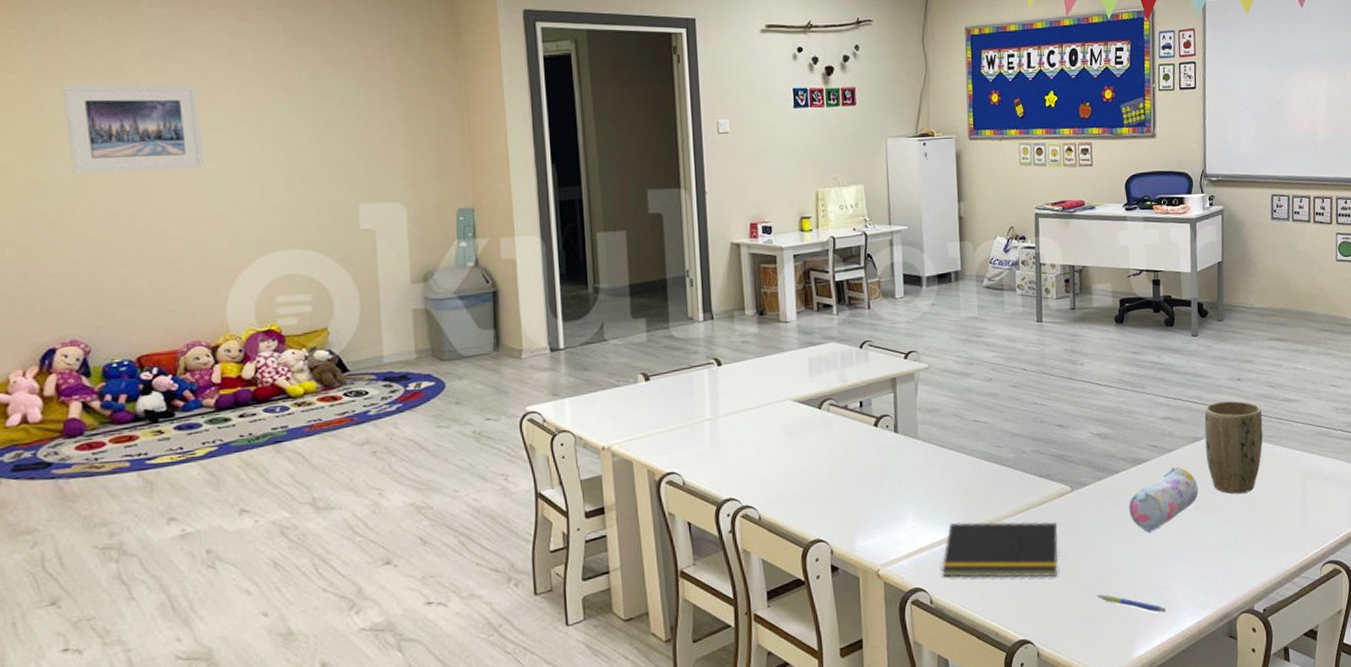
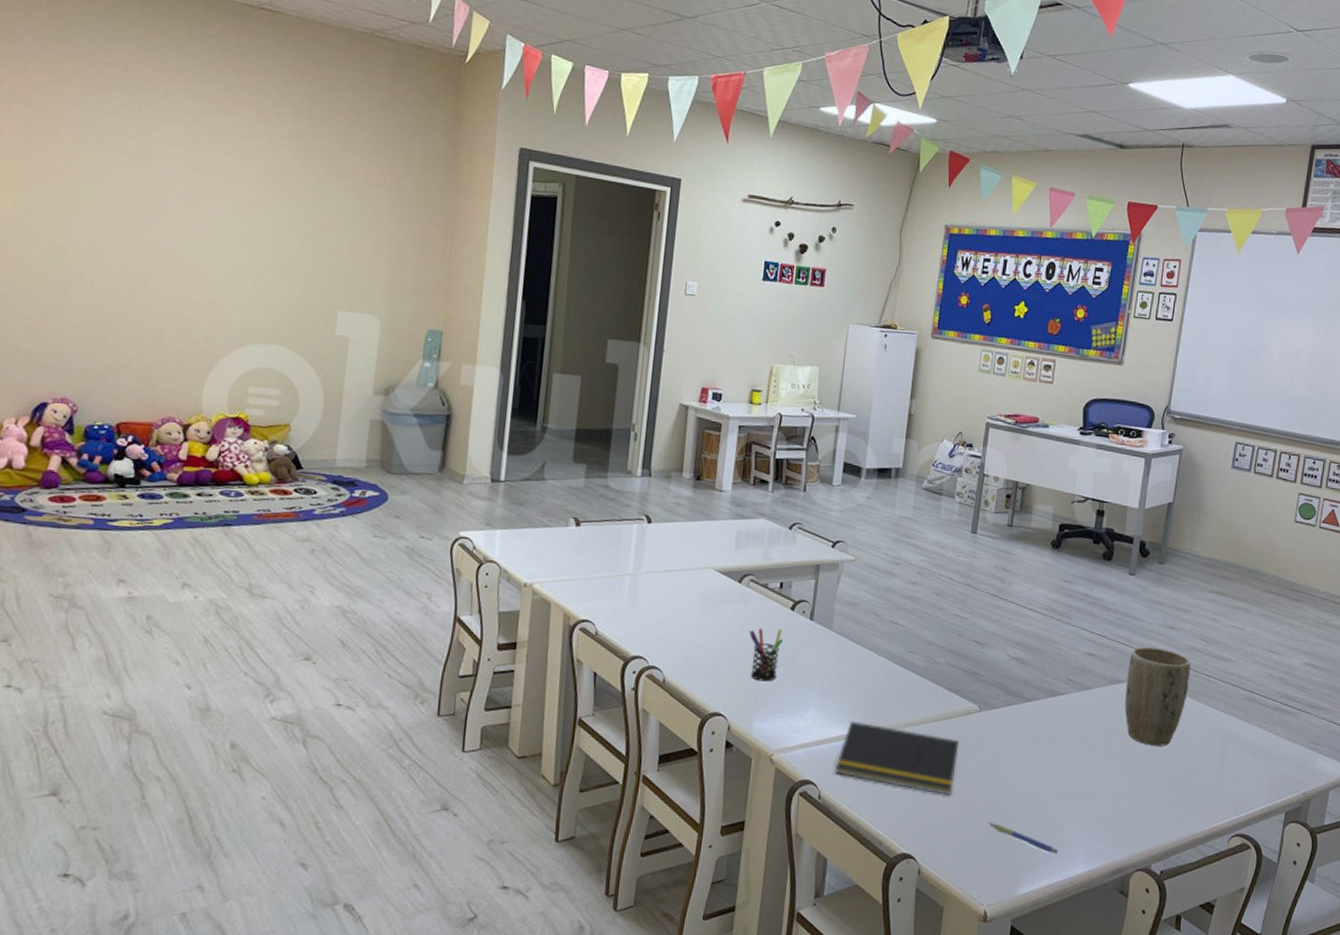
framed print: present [61,85,206,174] -> none [90,160,212,256]
pen holder: none [836,446,872,501] -> present [748,628,784,682]
pencil case: present [1129,466,1199,533] -> none [1035,705,1112,769]

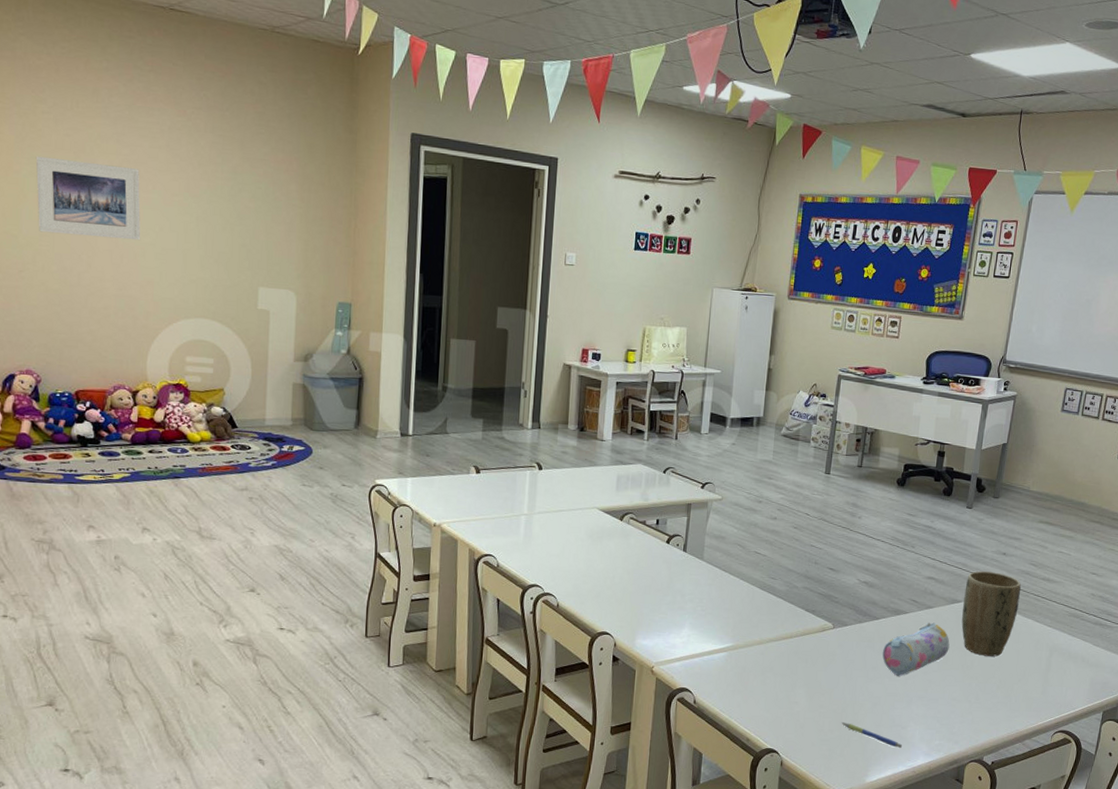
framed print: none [90,160,212,256] -> present [35,156,141,241]
pen holder: present [748,628,784,682] -> none [630,559,661,605]
notepad: present [835,720,960,795] -> none [707,637,816,700]
pencil case: none [1035,705,1112,769] -> present [882,622,950,676]

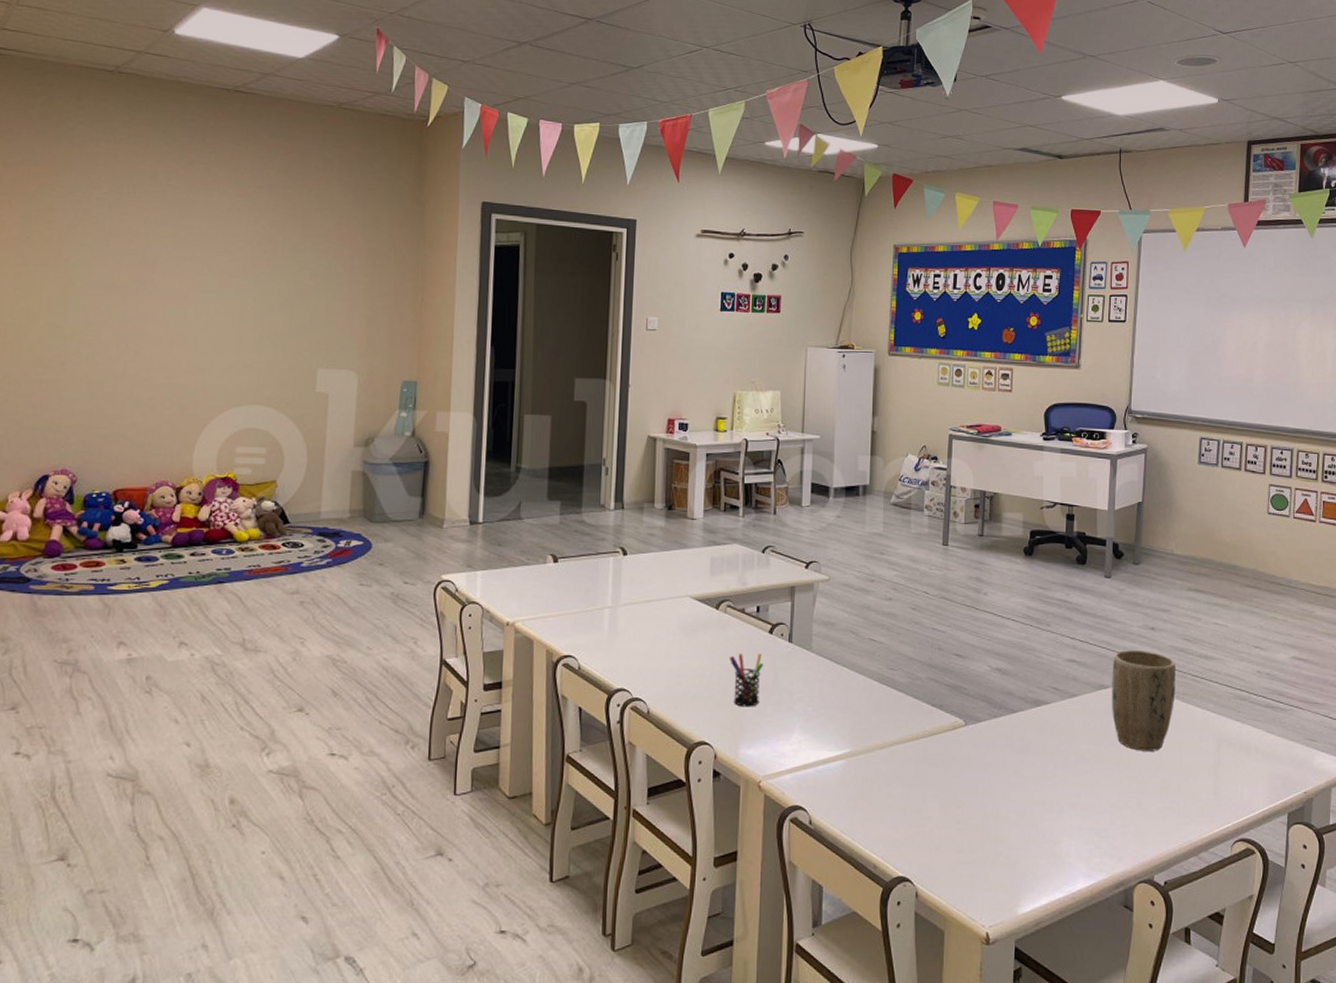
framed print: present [35,156,141,241] -> none [85,243,196,326]
pen holder: none [630,559,661,605] -> present [728,653,764,707]
pen: present [841,722,903,749] -> none [983,840,1058,870]
pencil case: present [882,622,950,676] -> none [1025,713,1101,780]

